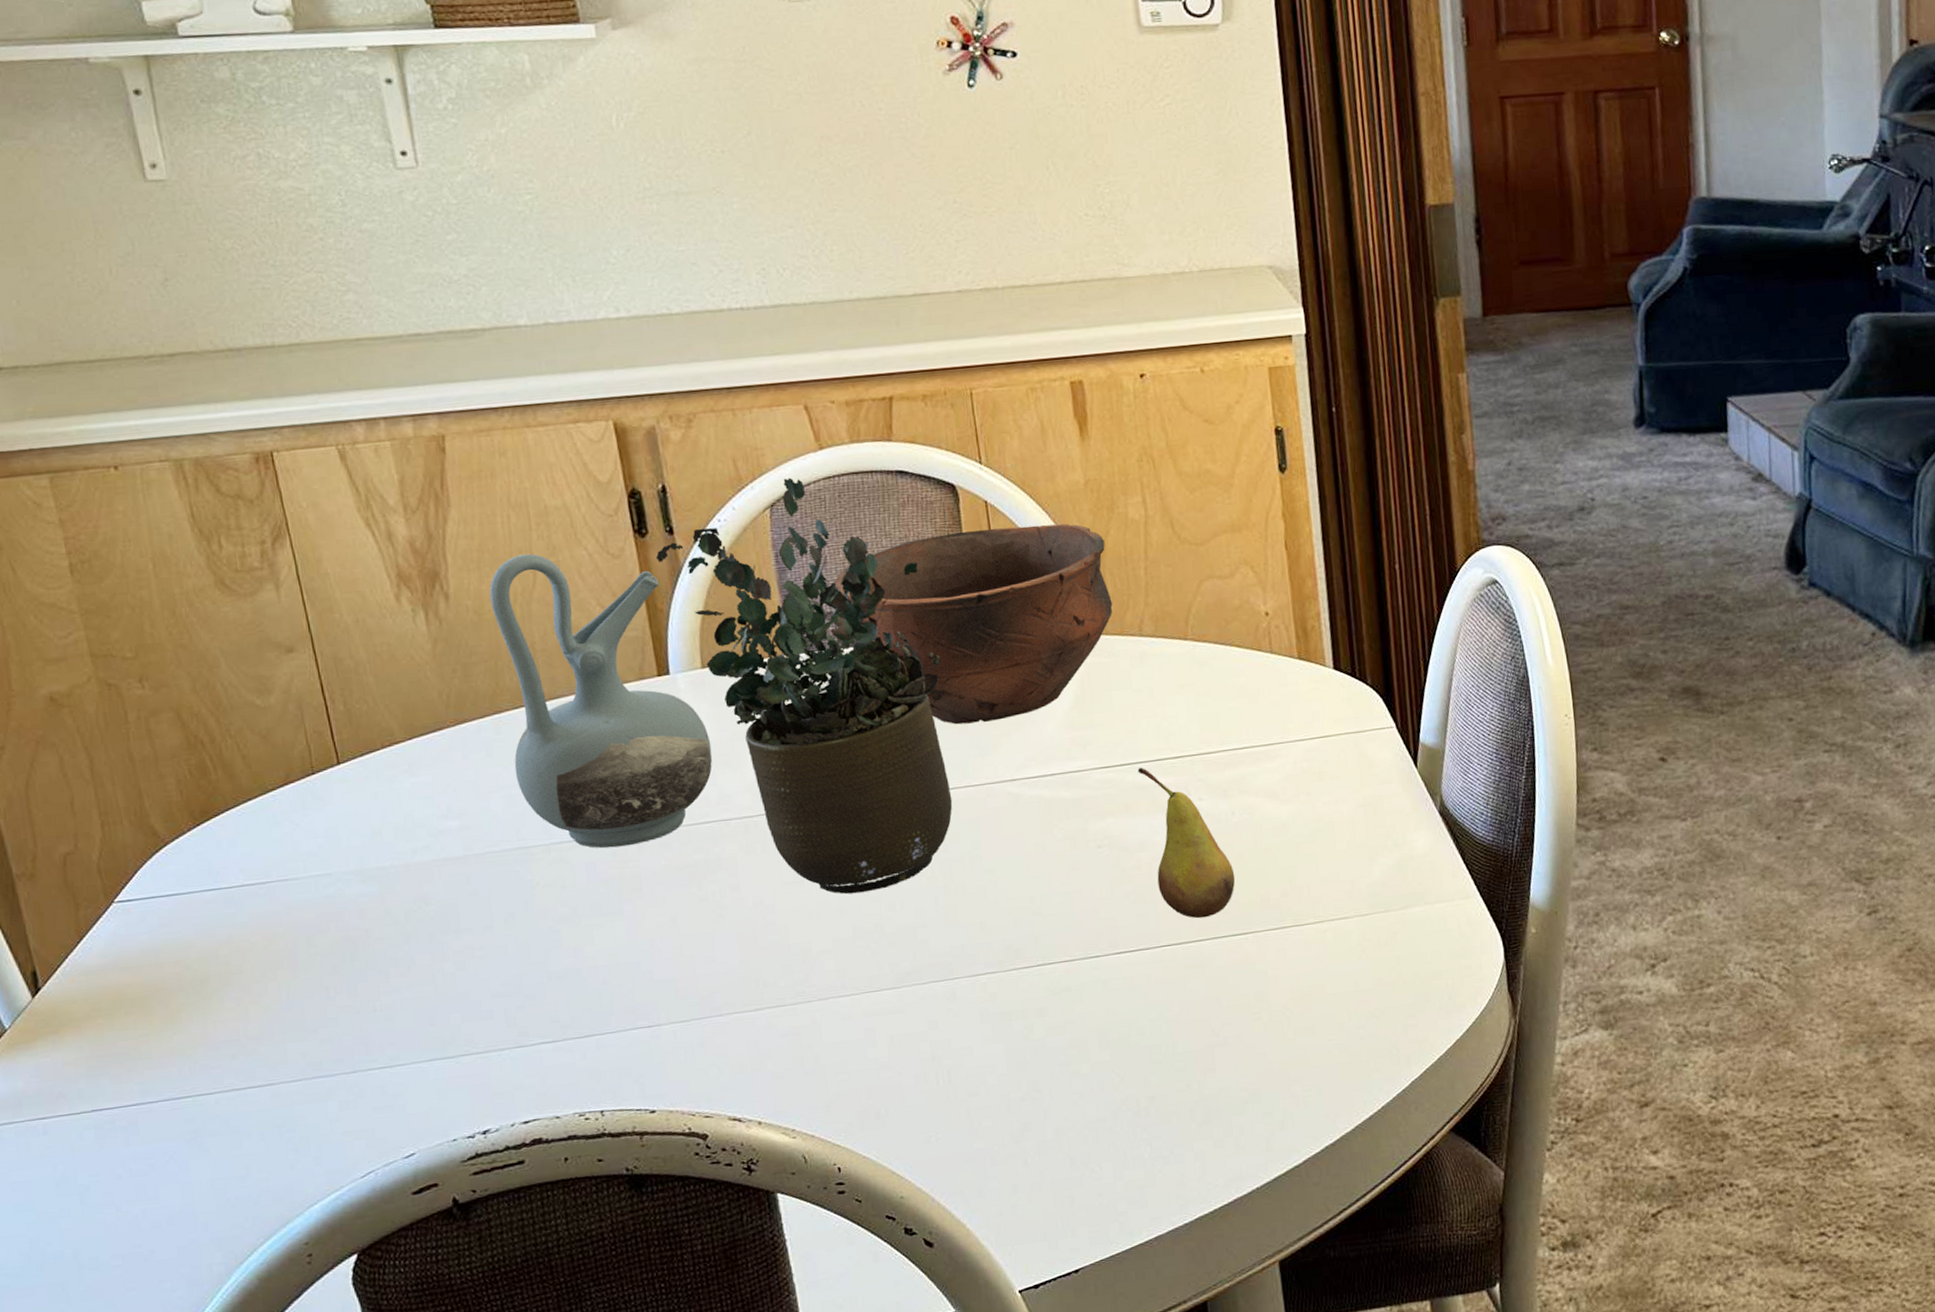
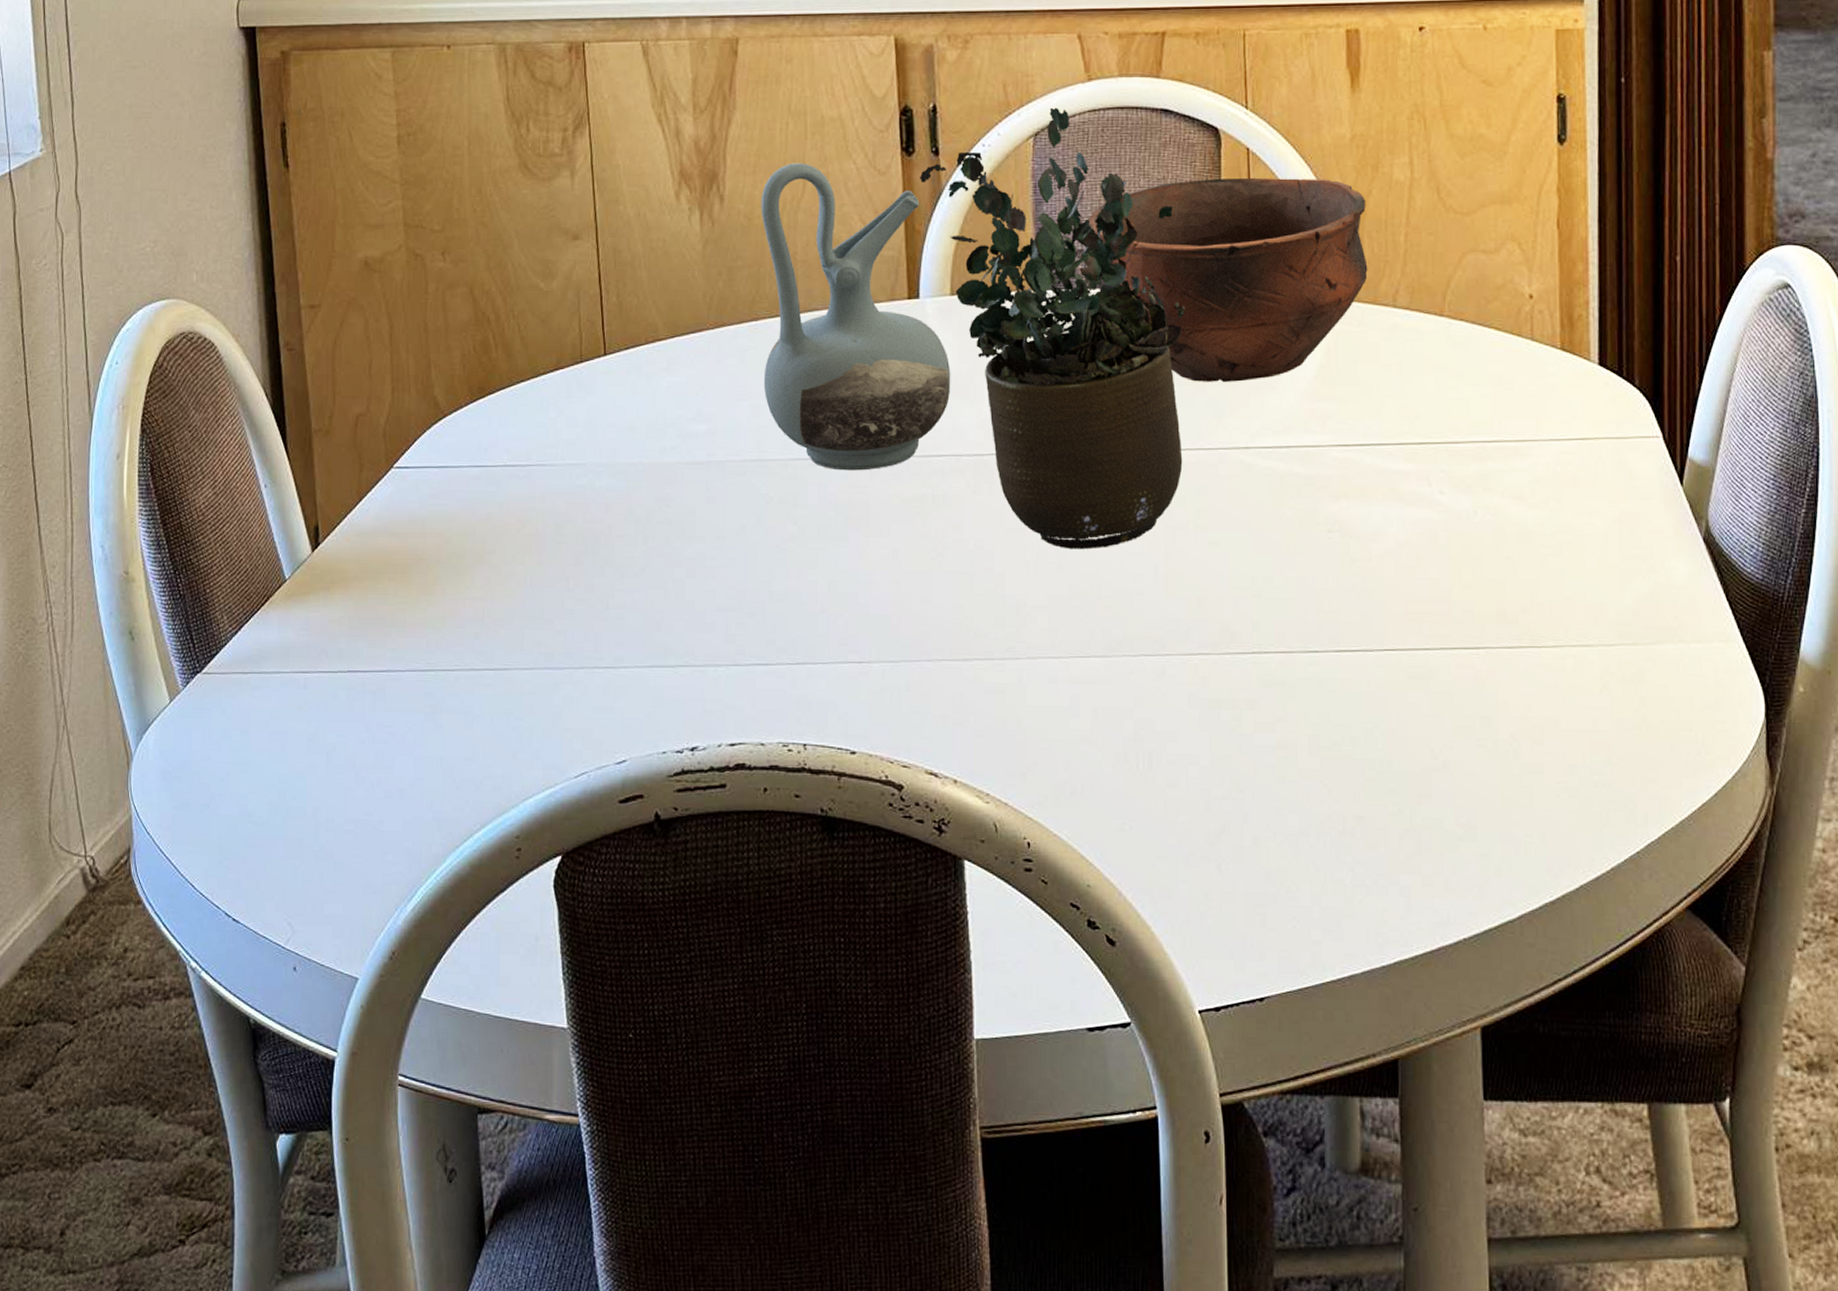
fruit: present [1137,768,1236,919] -> none [1377,450,1471,625]

